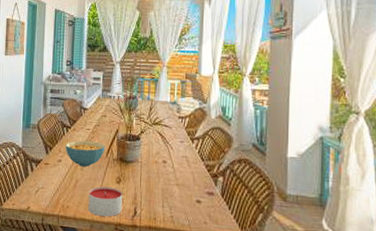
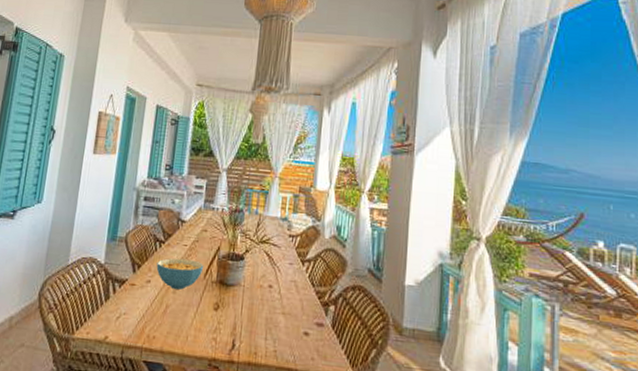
candle: present [88,186,123,217] -> none [178,313,220,351]

